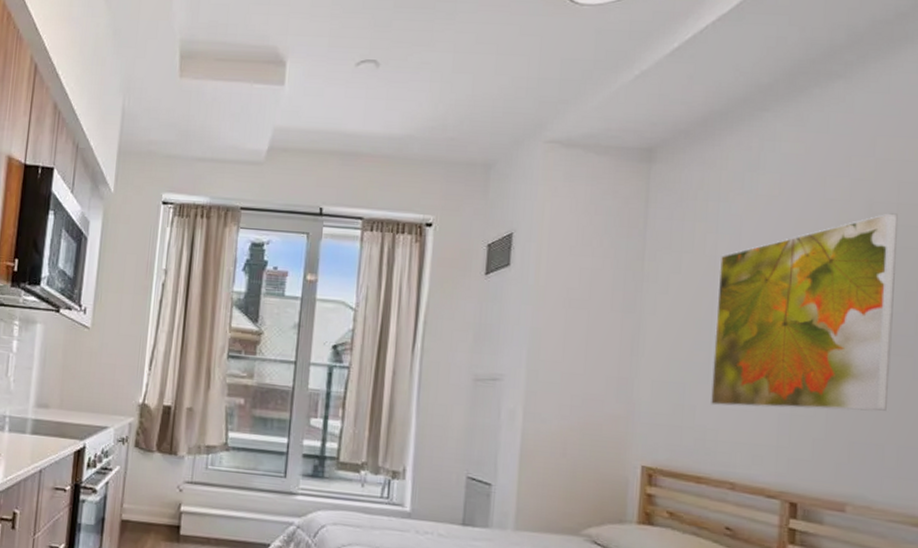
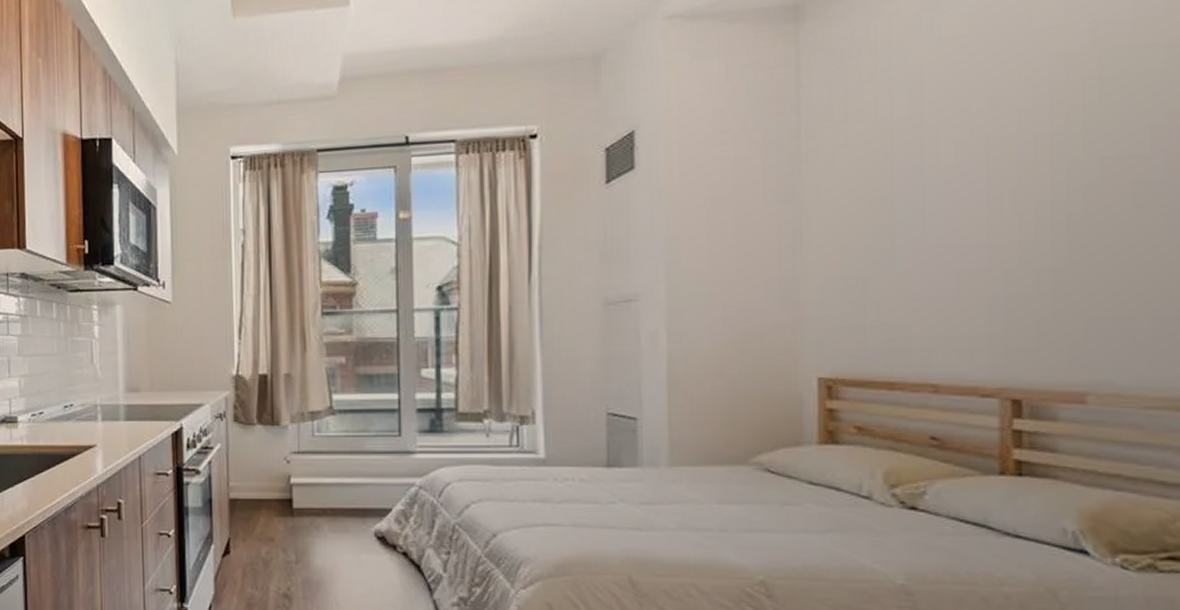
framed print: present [711,213,898,411] -> none [897,32,1136,298]

